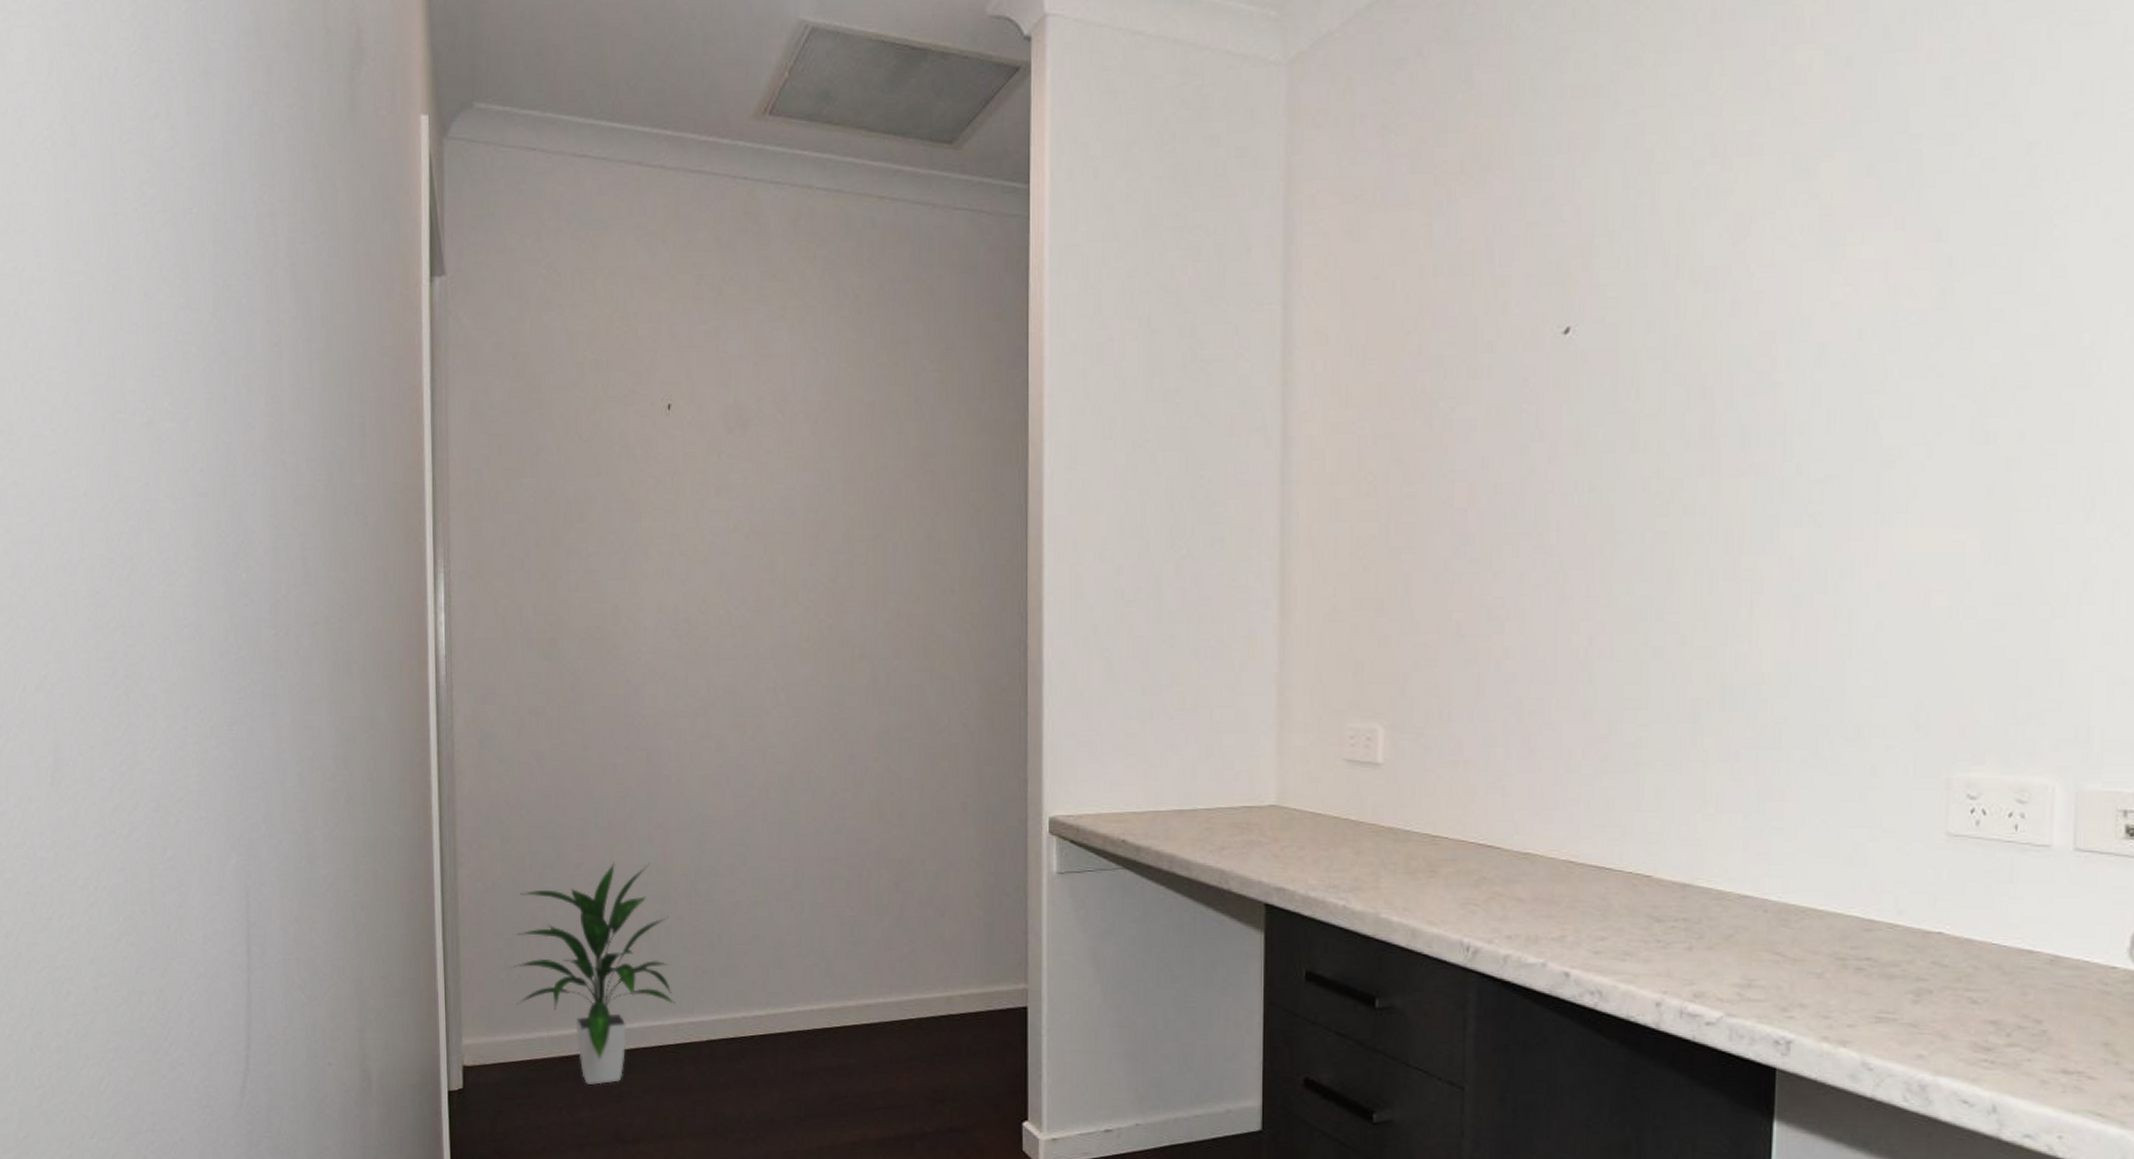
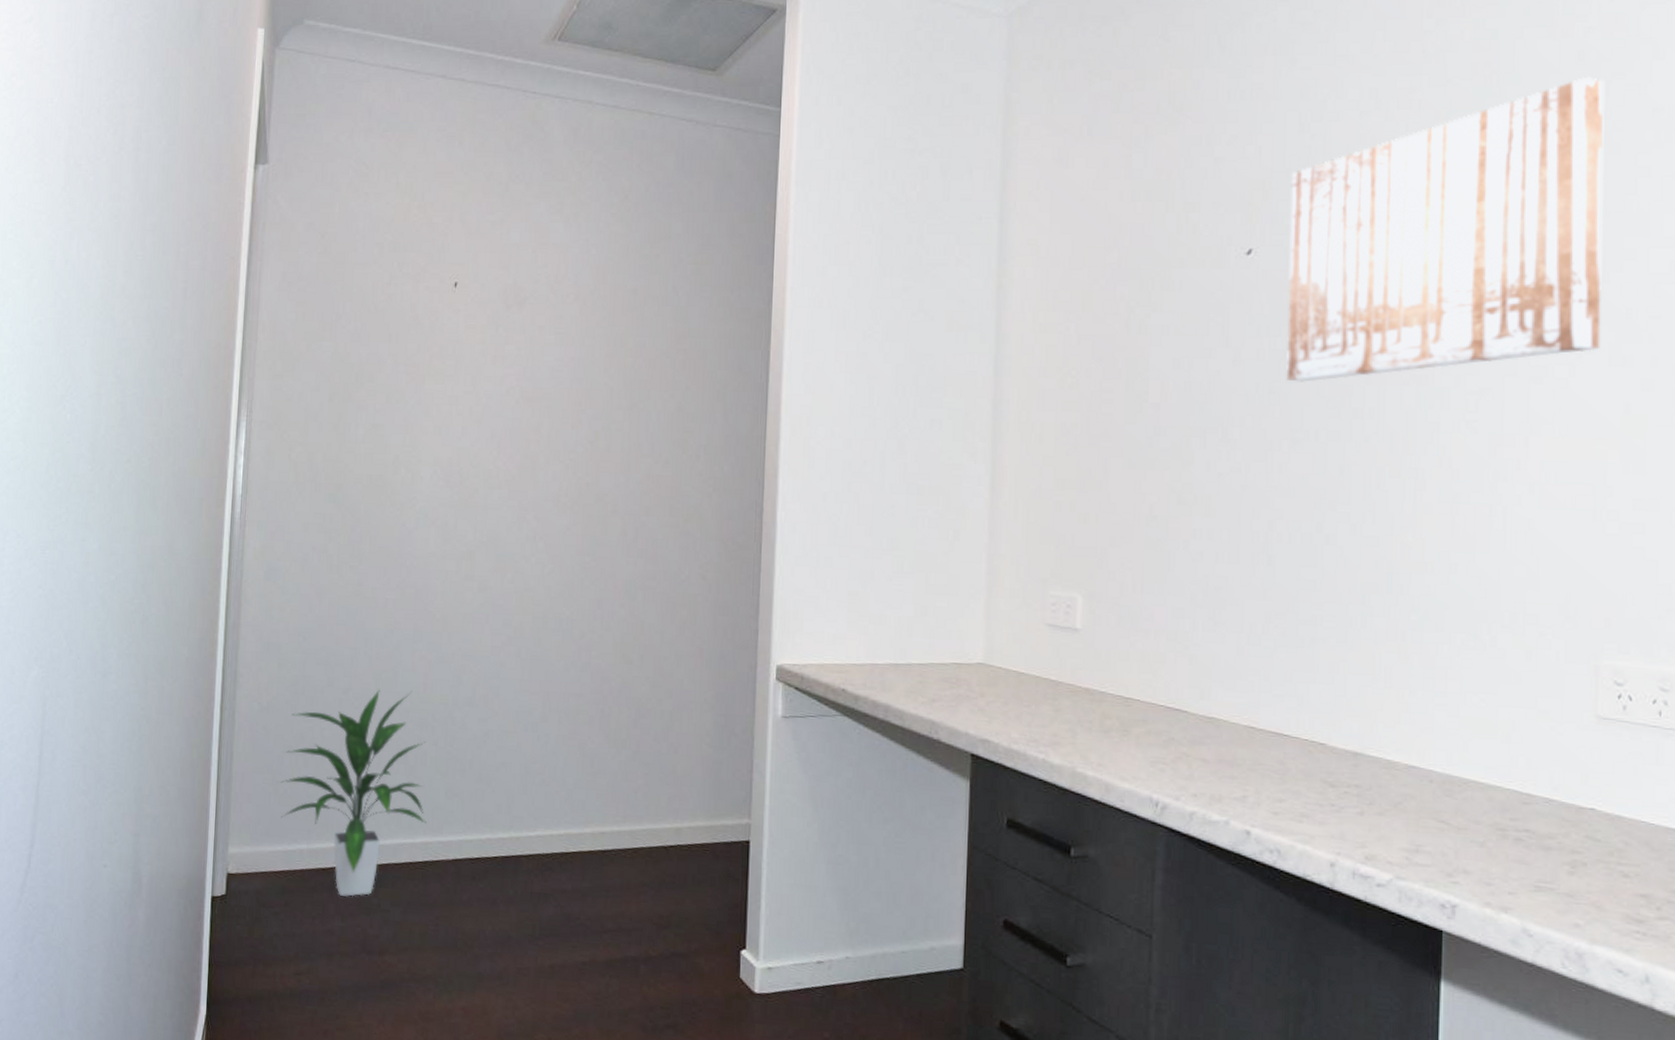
wall art: none [1608,107,1974,478] -> present [1286,76,1605,382]

